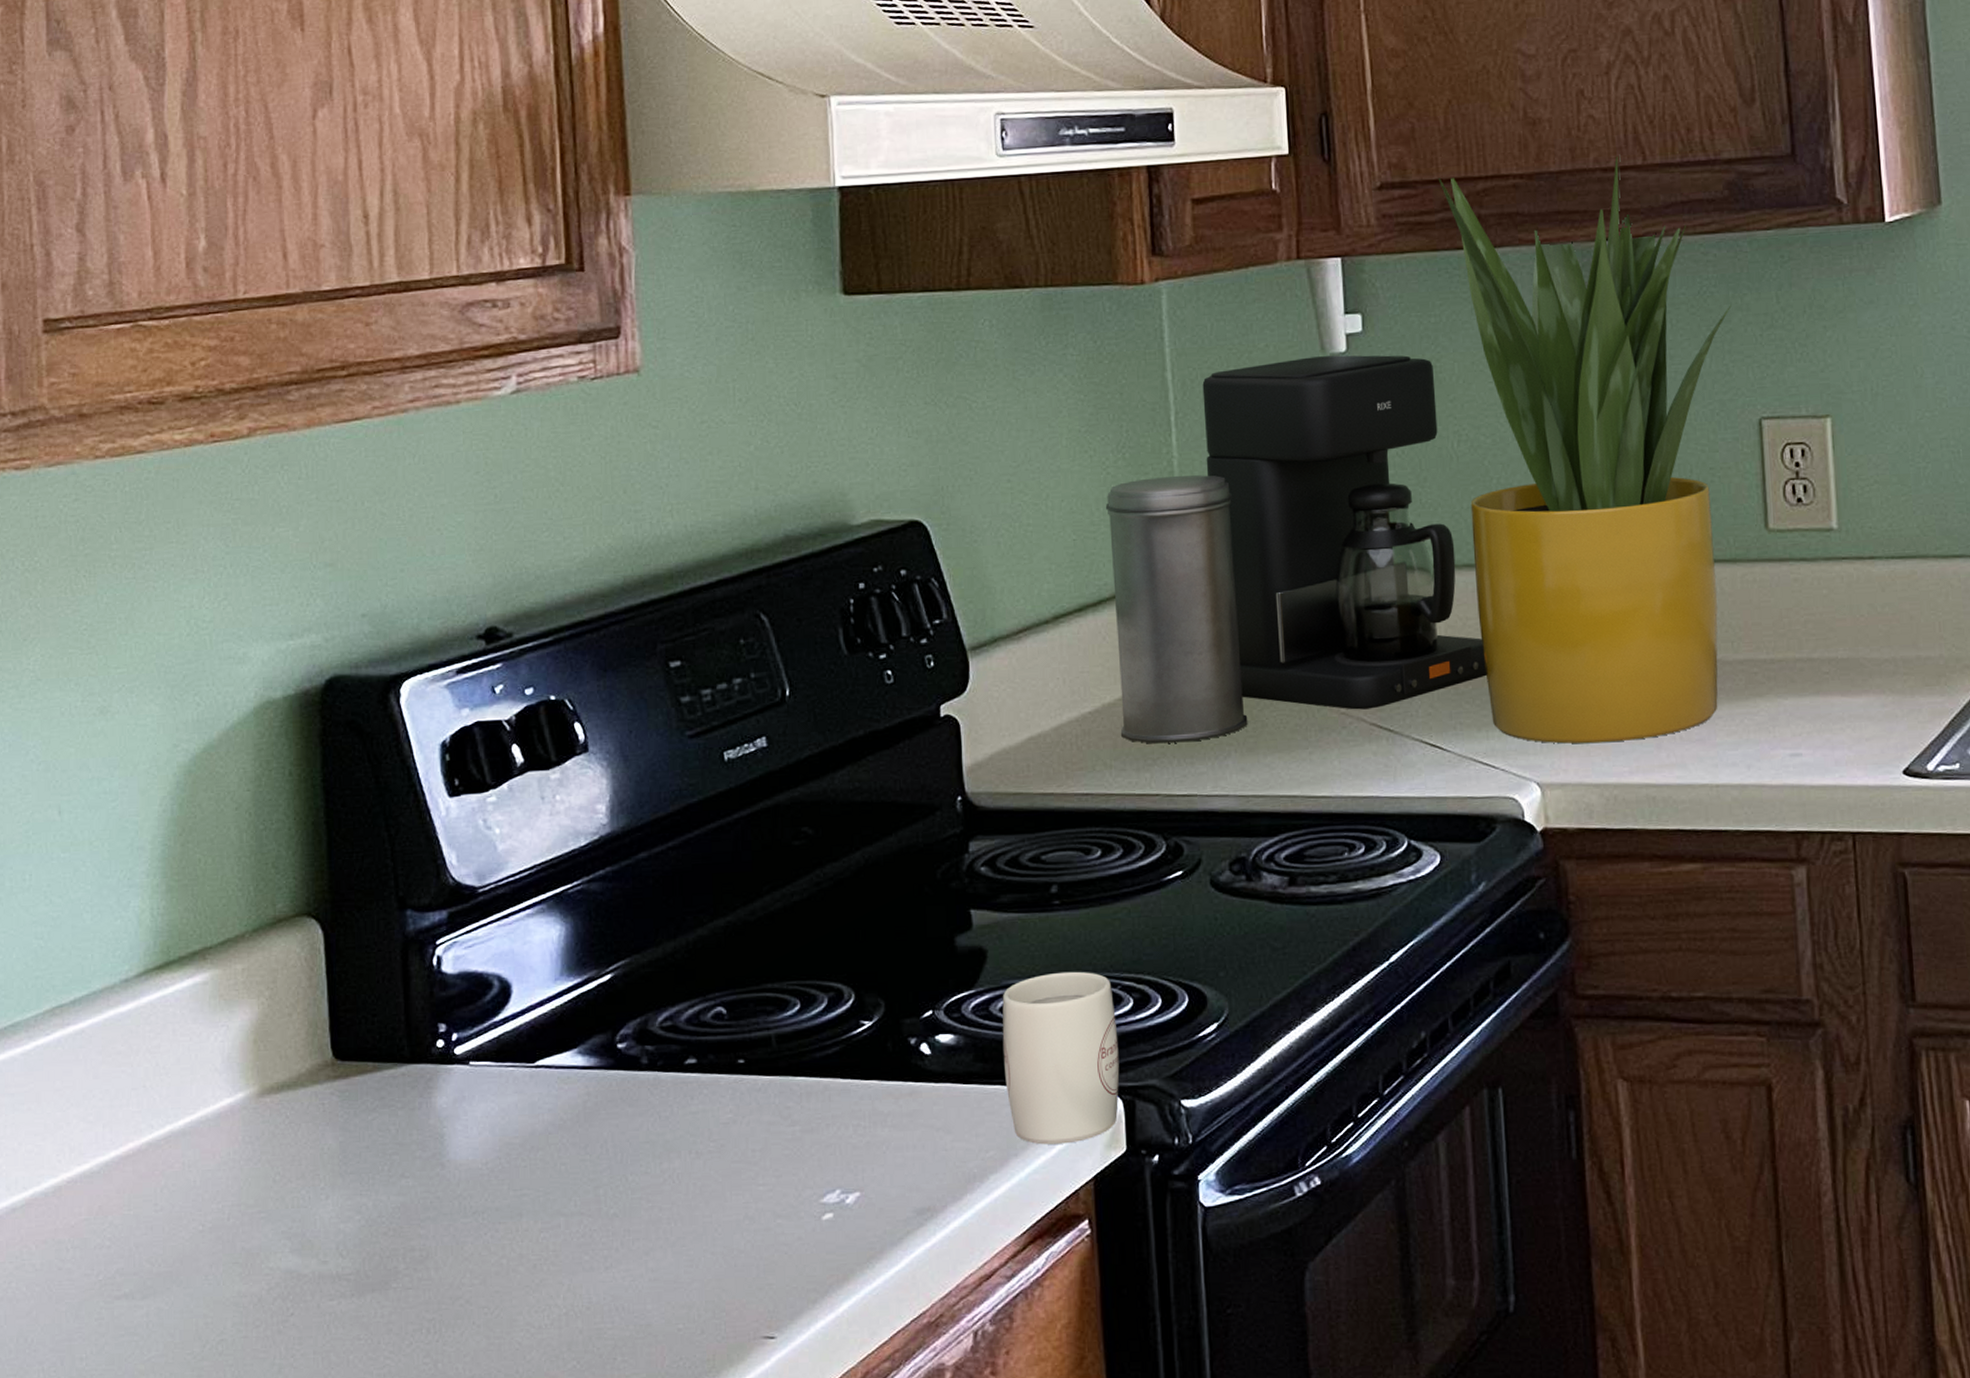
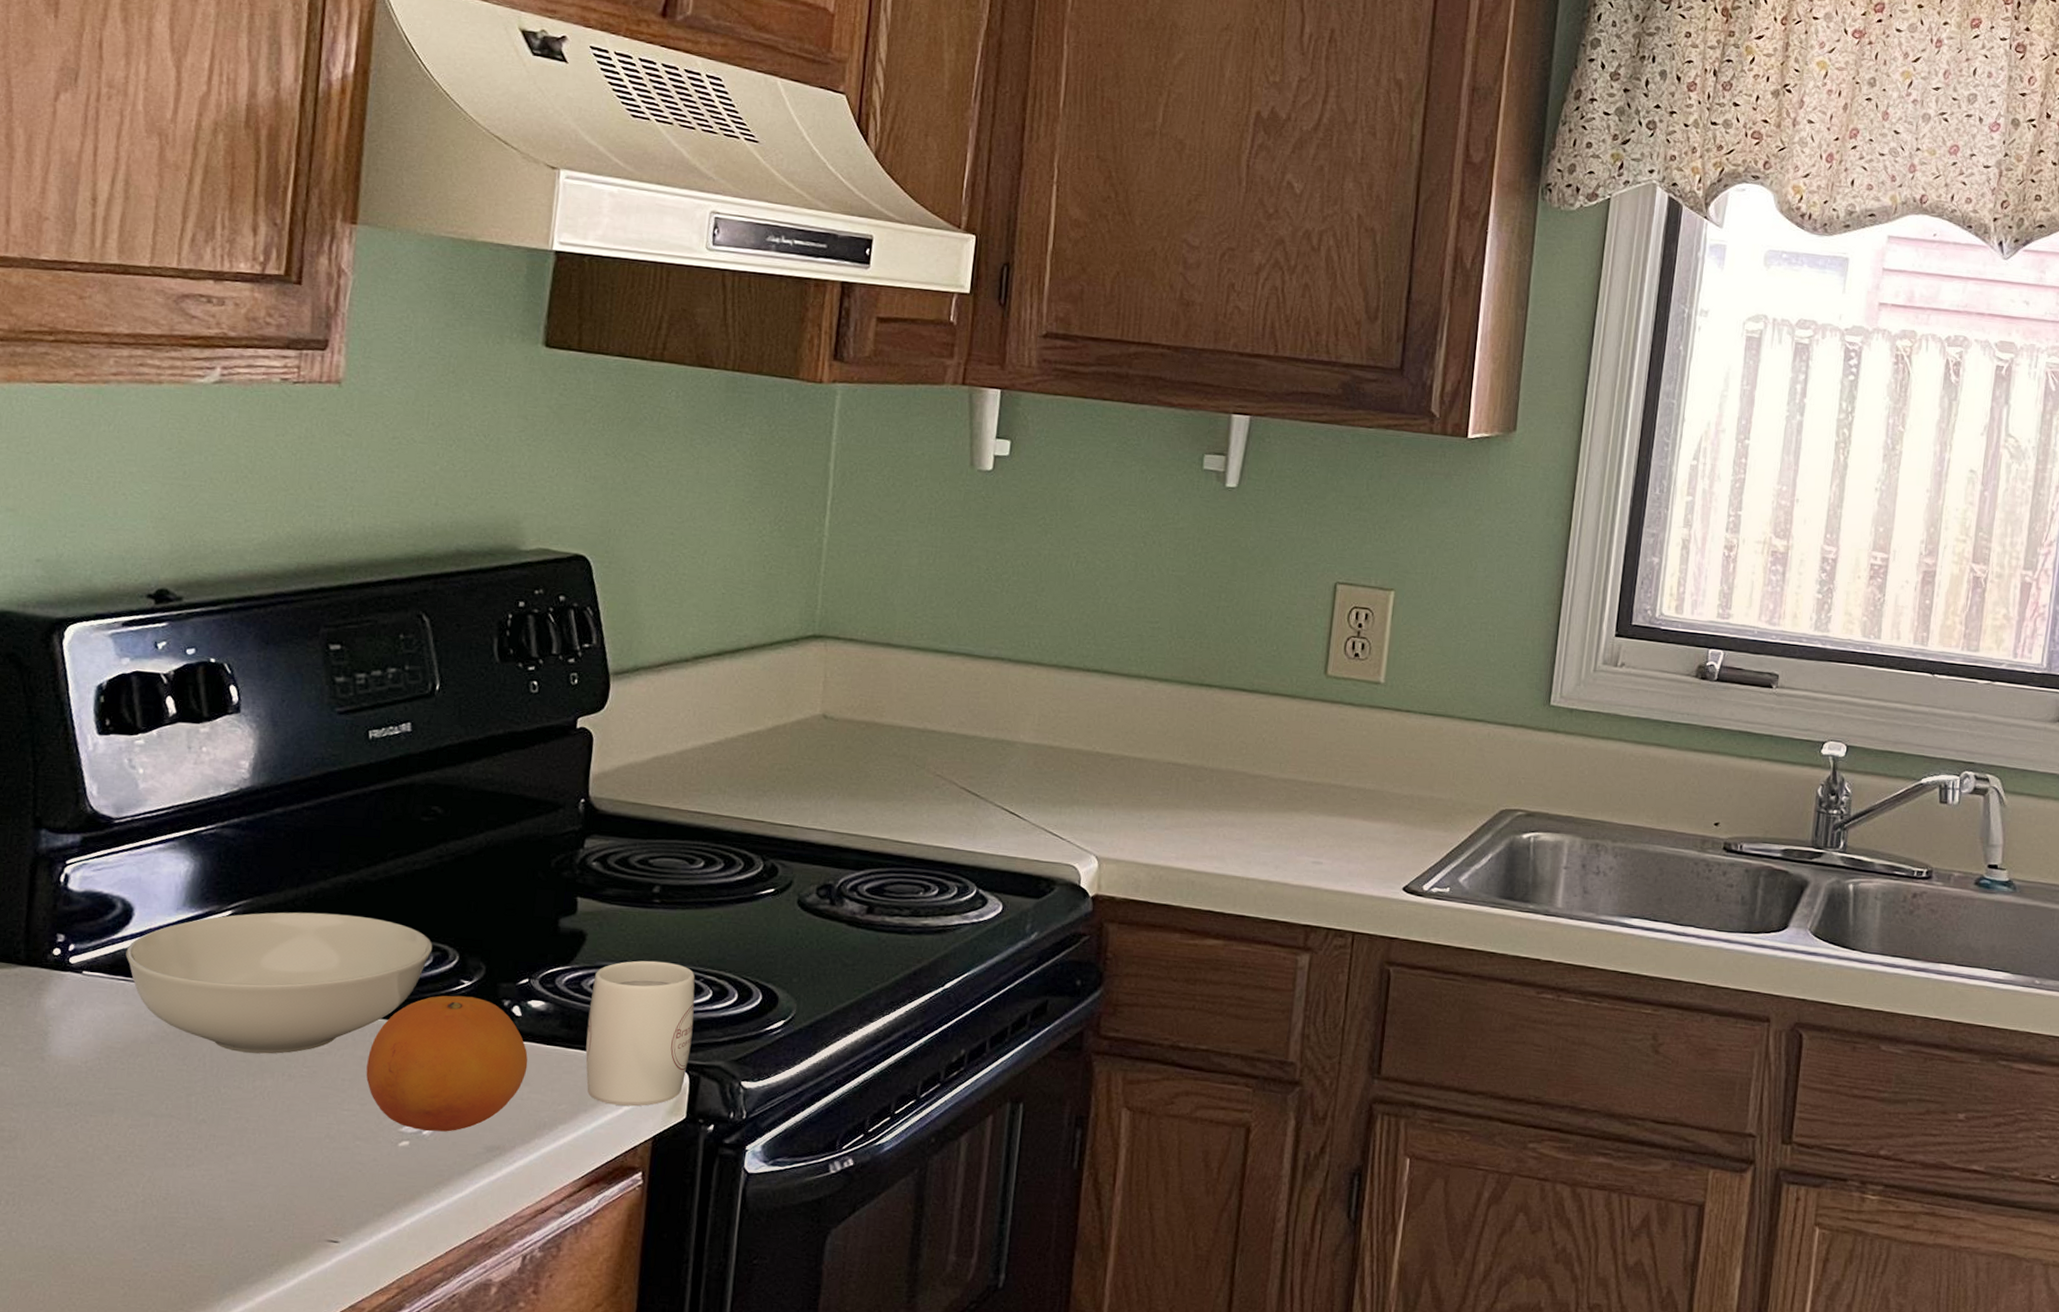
bowl: none [510,962,826,1133] -> present [125,912,433,1054]
fruit: none [775,1038,946,1199] -> present [366,995,528,1132]
canister: present [1105,475,1248,744] -> none [737,550,871,781]
coffee maker: present [1202,355,1488,710] -> none [851,469,1070,775]
planter: present [1438,154,1732,744] -> none [1066,336,1328,833]

